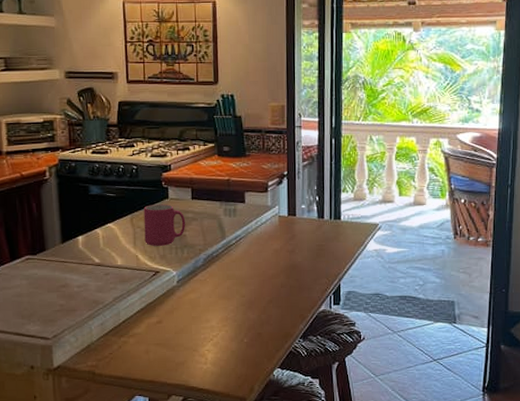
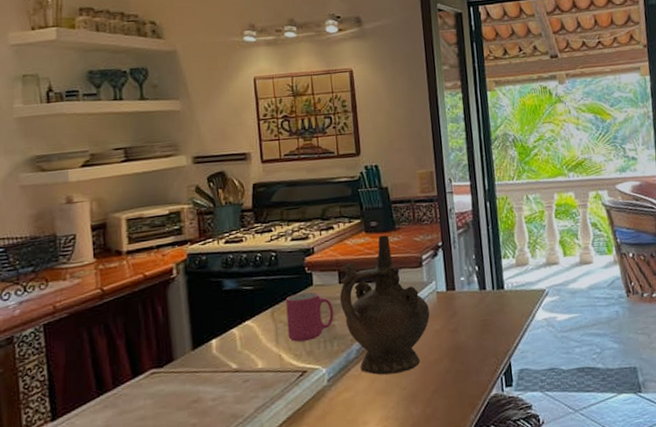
ceremonial vessel: none [191,160,271,282] -> present [339,235,430,375]

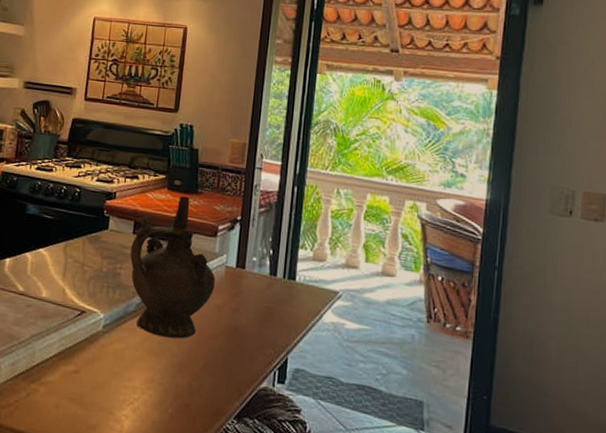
mug: present [285,292,334,342] -> none [75,233,123,283]

